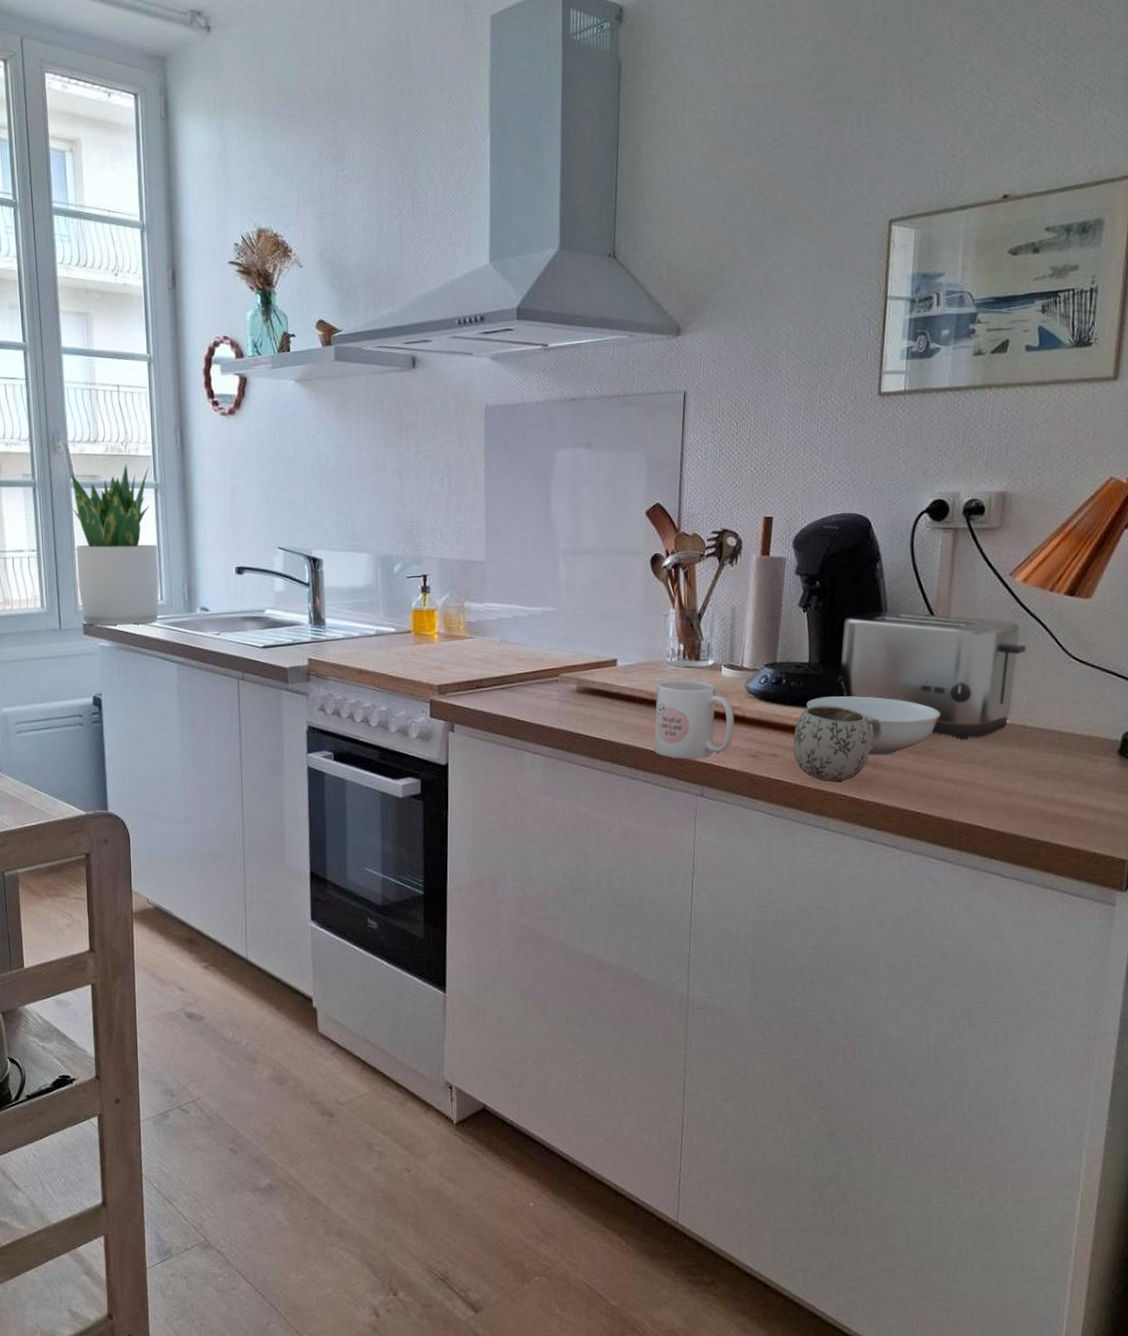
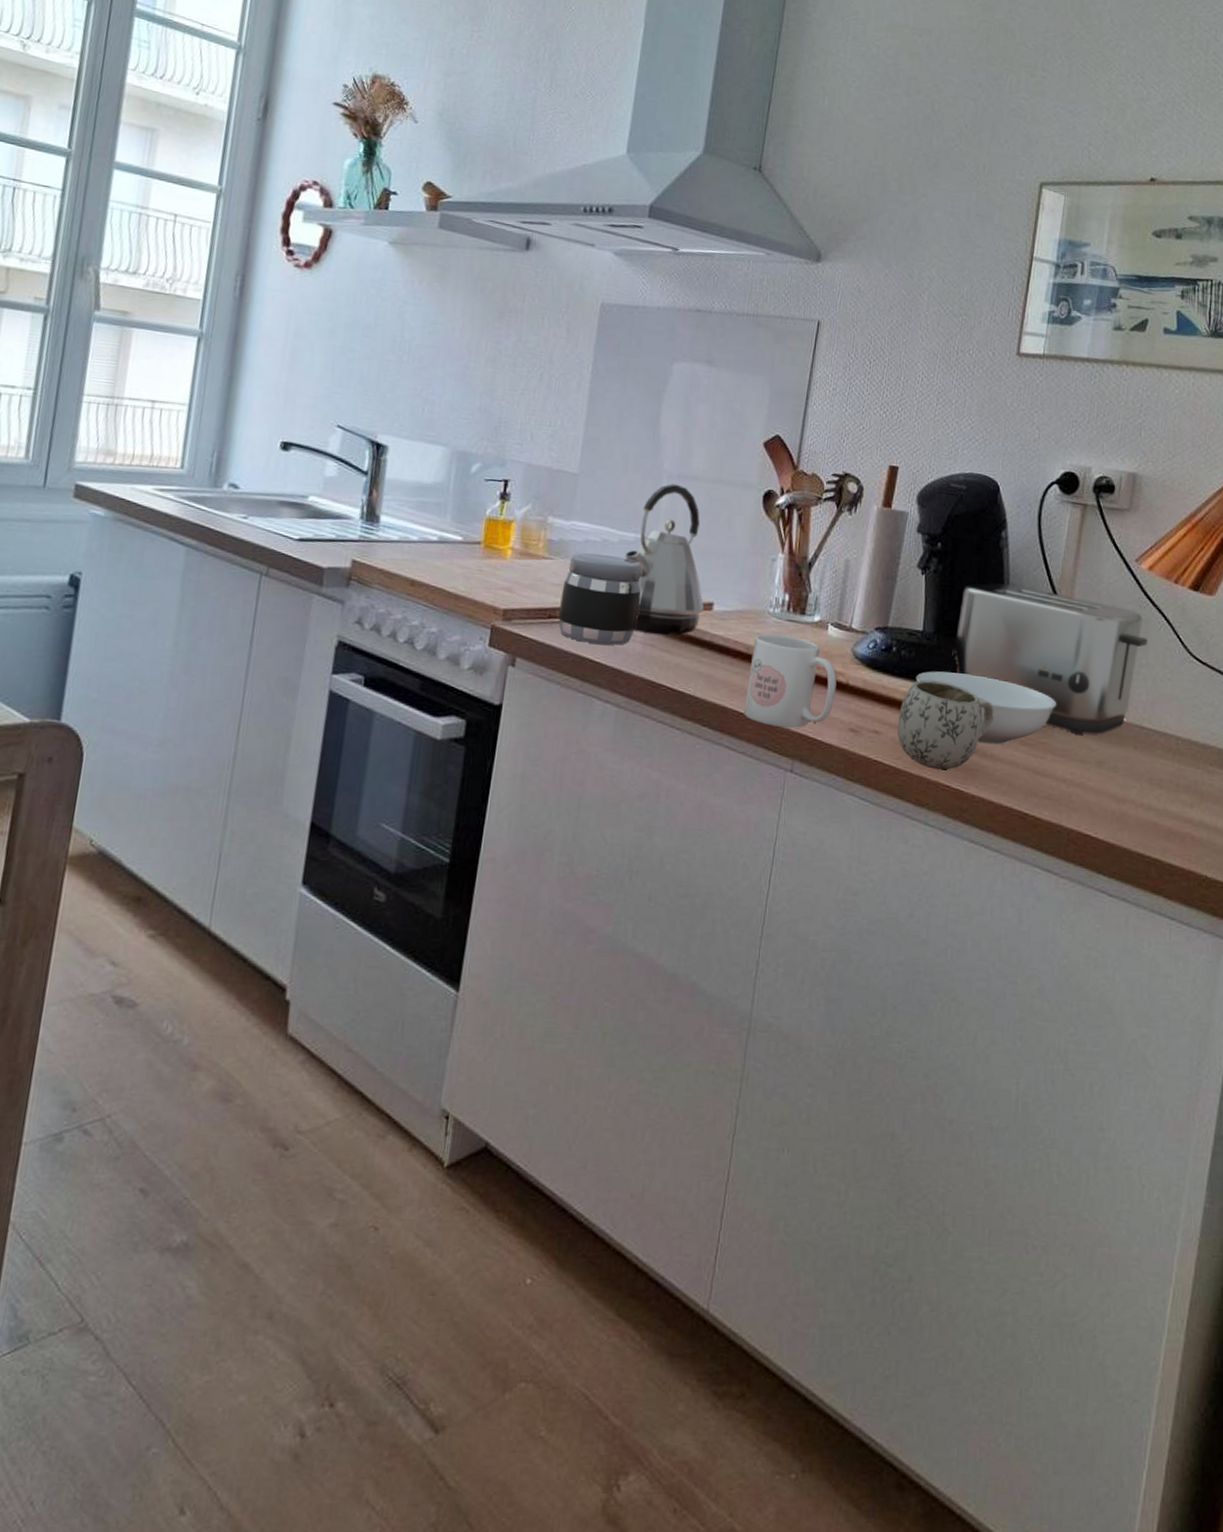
planter: present [69,464,159,626] -> none [76,304,196,495]
jar: none [485,628,553,705] -> present [558,552,642,645]
kettle: none [534,559,609,692] -> present [624,483,705,636]

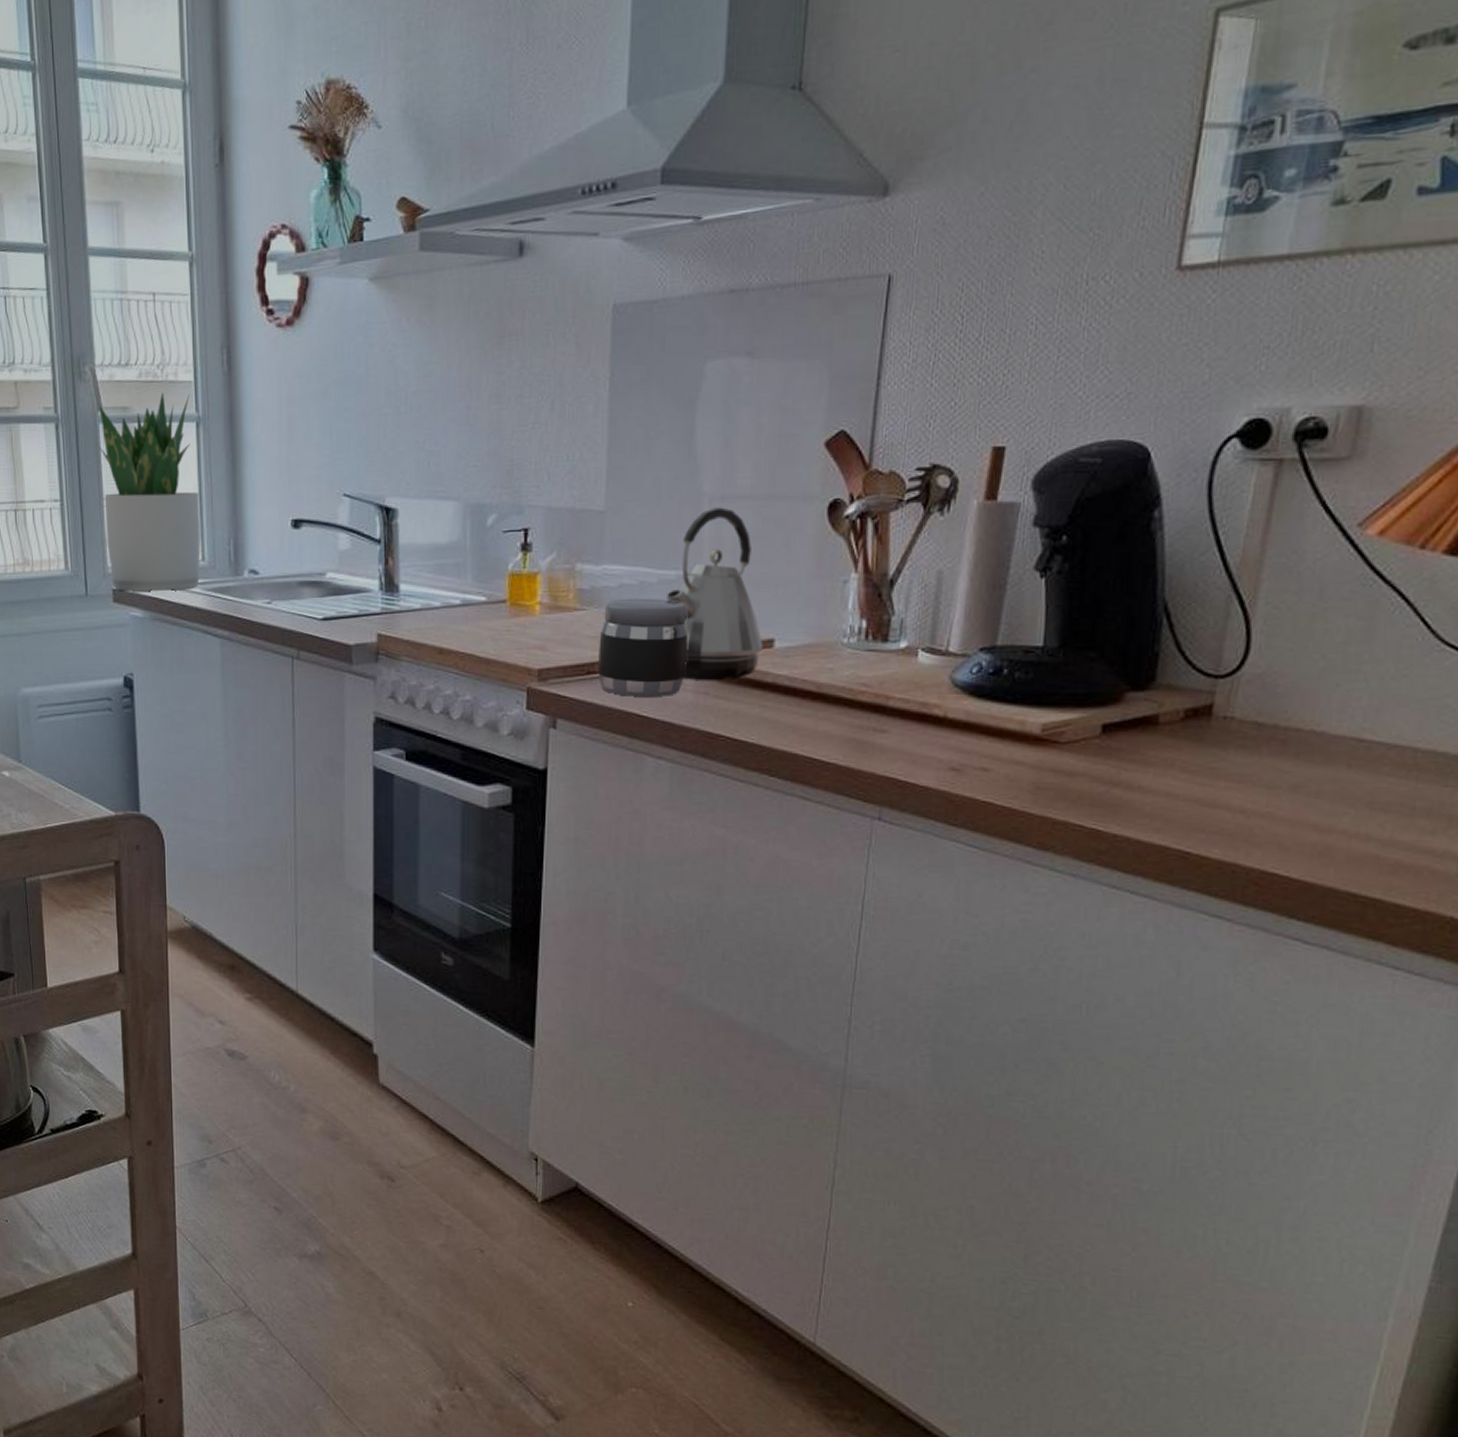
planter: none [76,304,196,495] -> present [96,392,201,591]
mug: present [743,633,837,728] -> none [817,667,932,771]
mug: present [897,679,994,770] -> none [1012,704,1143,808]
bowl: present [916,671,1057,745] -> none [1035,693,1233,774]
toaster: present [950,583,1148,735] -> none [1081,577,1373,755]

